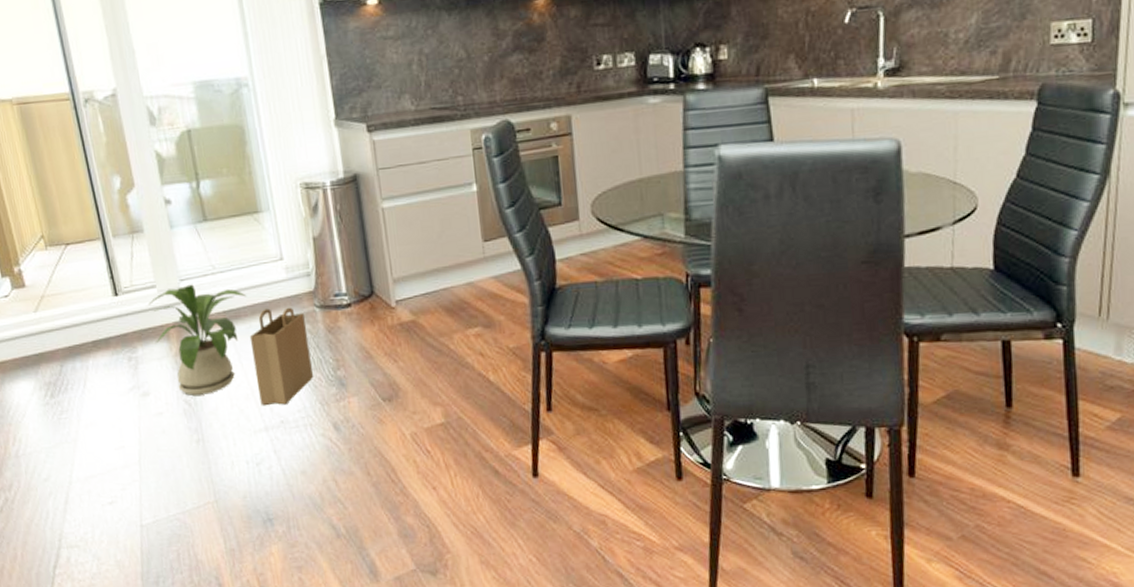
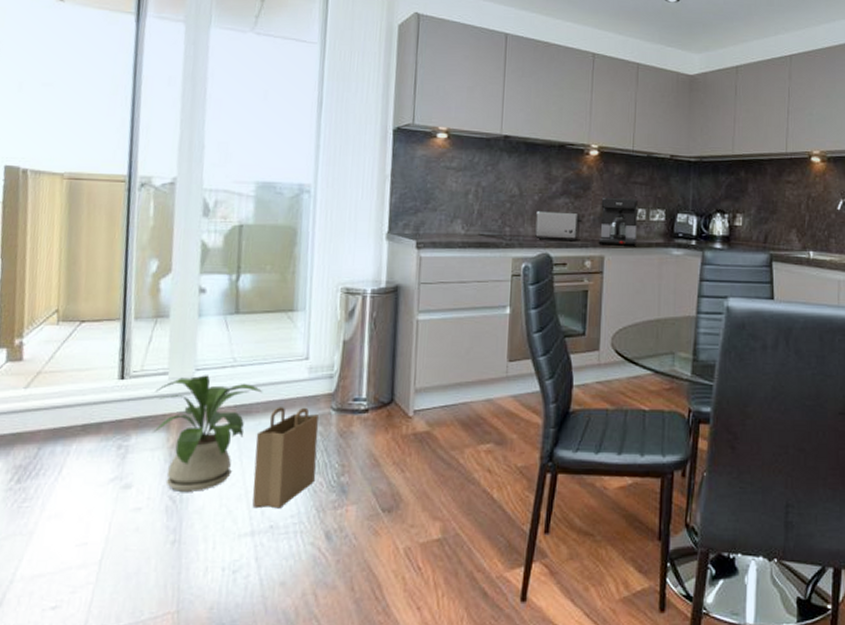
toaster: none [489,69,542,107] -> present [535,211,583,242]
coffee maker: none [559,44,607,103] -> present [598,197,639,246]

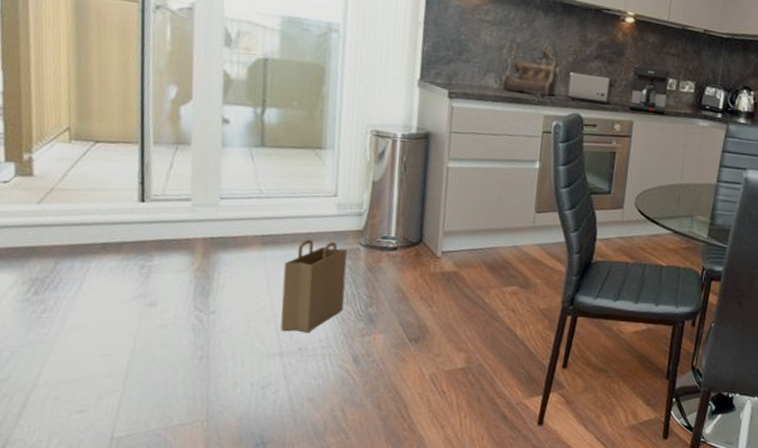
house plant: present [153,375,263,492] -> none [177,203,291,313]
spice rack: none [469,189,526,240] -> present [502,47,559,98]

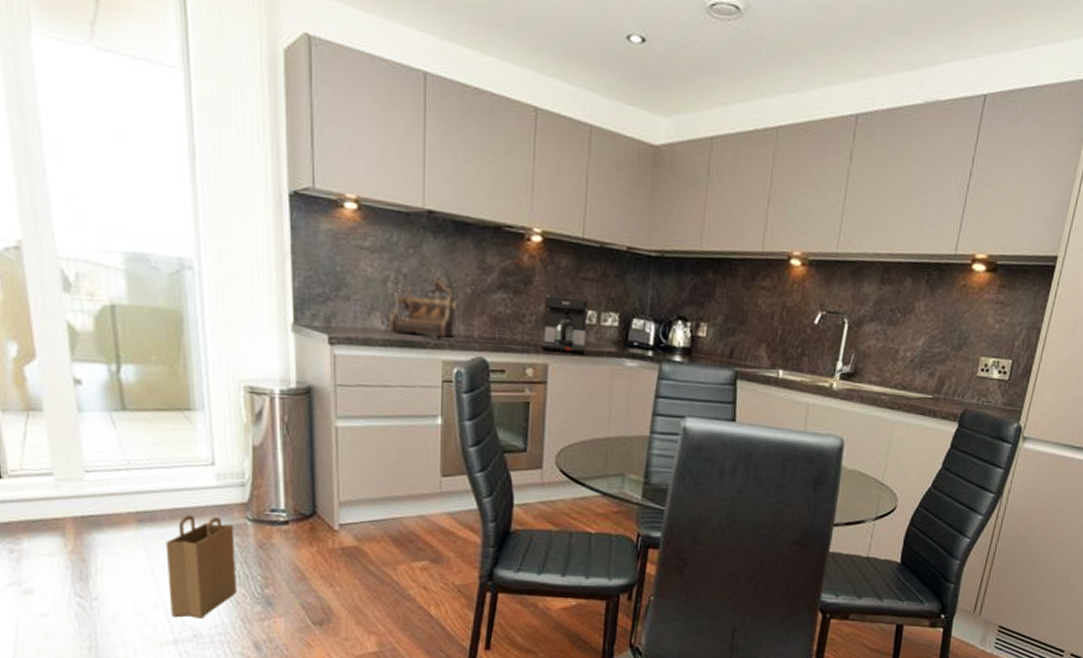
toaster: present [567,72,615,105] -> none [468,307,523,346]

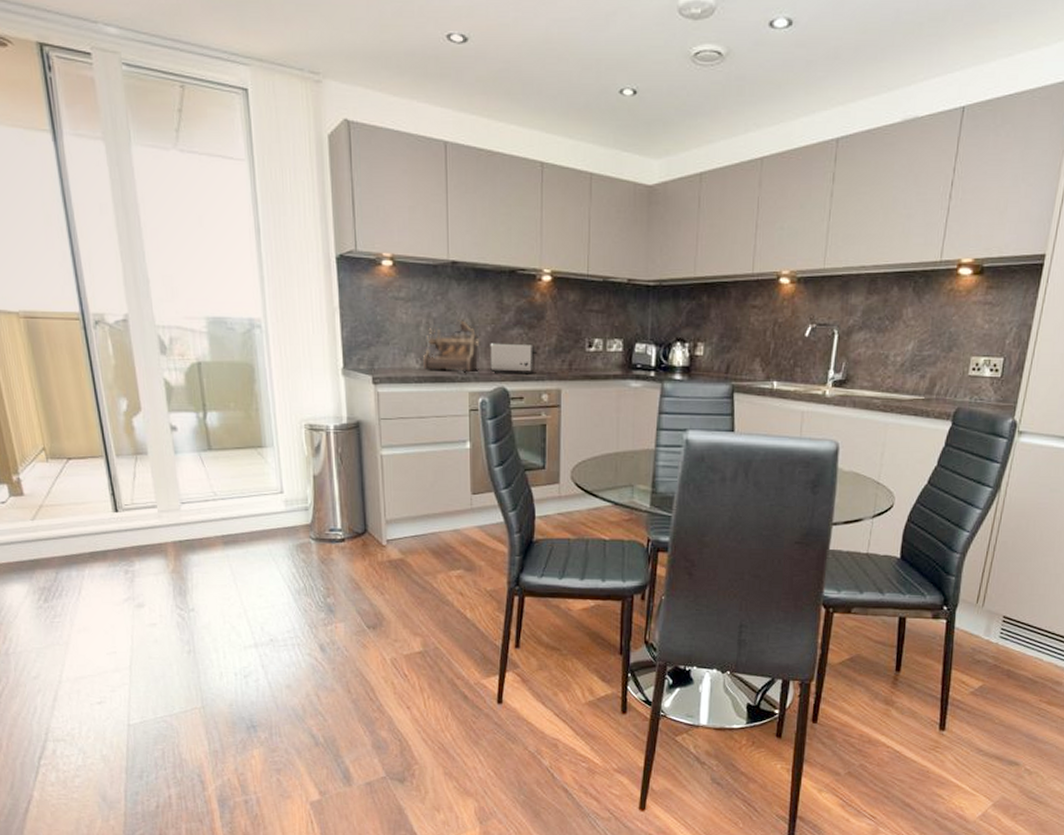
shopping bag: present [165,515,238,619] -> none [245,536,305,625]
toaster: none [468,307,523,346] -> present [490,343,538,375]
coffee maker: present [541,294,589,354] -> none [554,327,595,378]

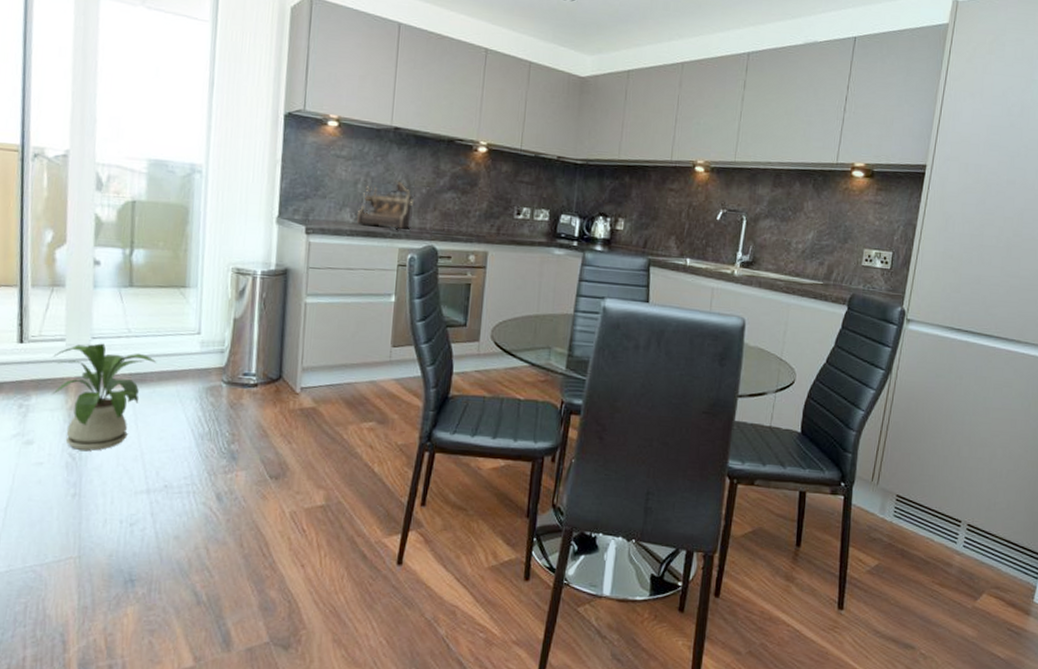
house plant: none [148,508,246,610] -> present [52,343,157,451]
toaster: present [490,343,538,375] -> none [422,204,469,236]

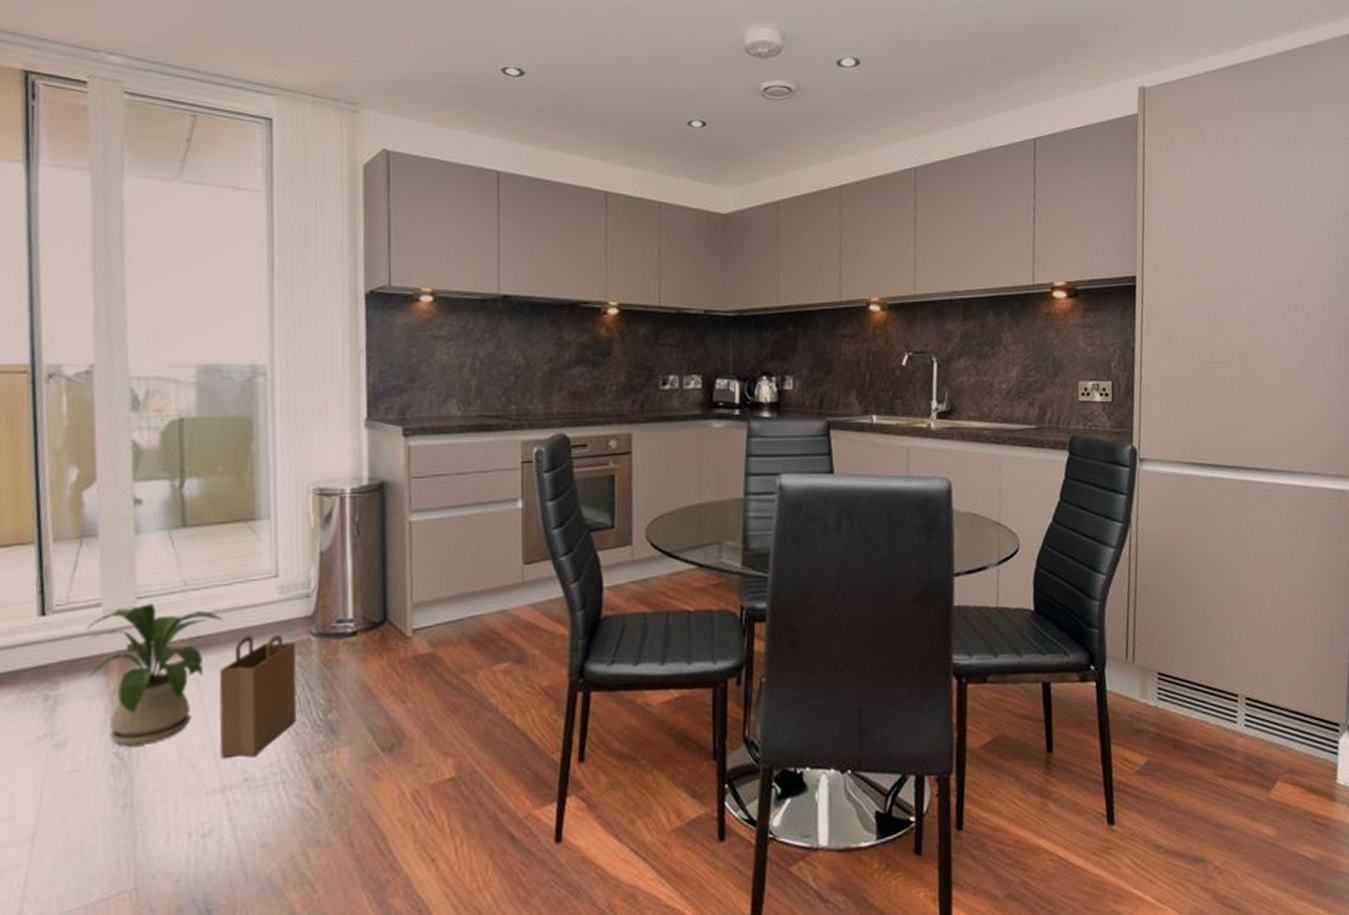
shopping bag: none [147,377,211,471] -> present [219,634,297,758]
spice rack: present [357,180,413,231] -> none [467,359,534,421]

